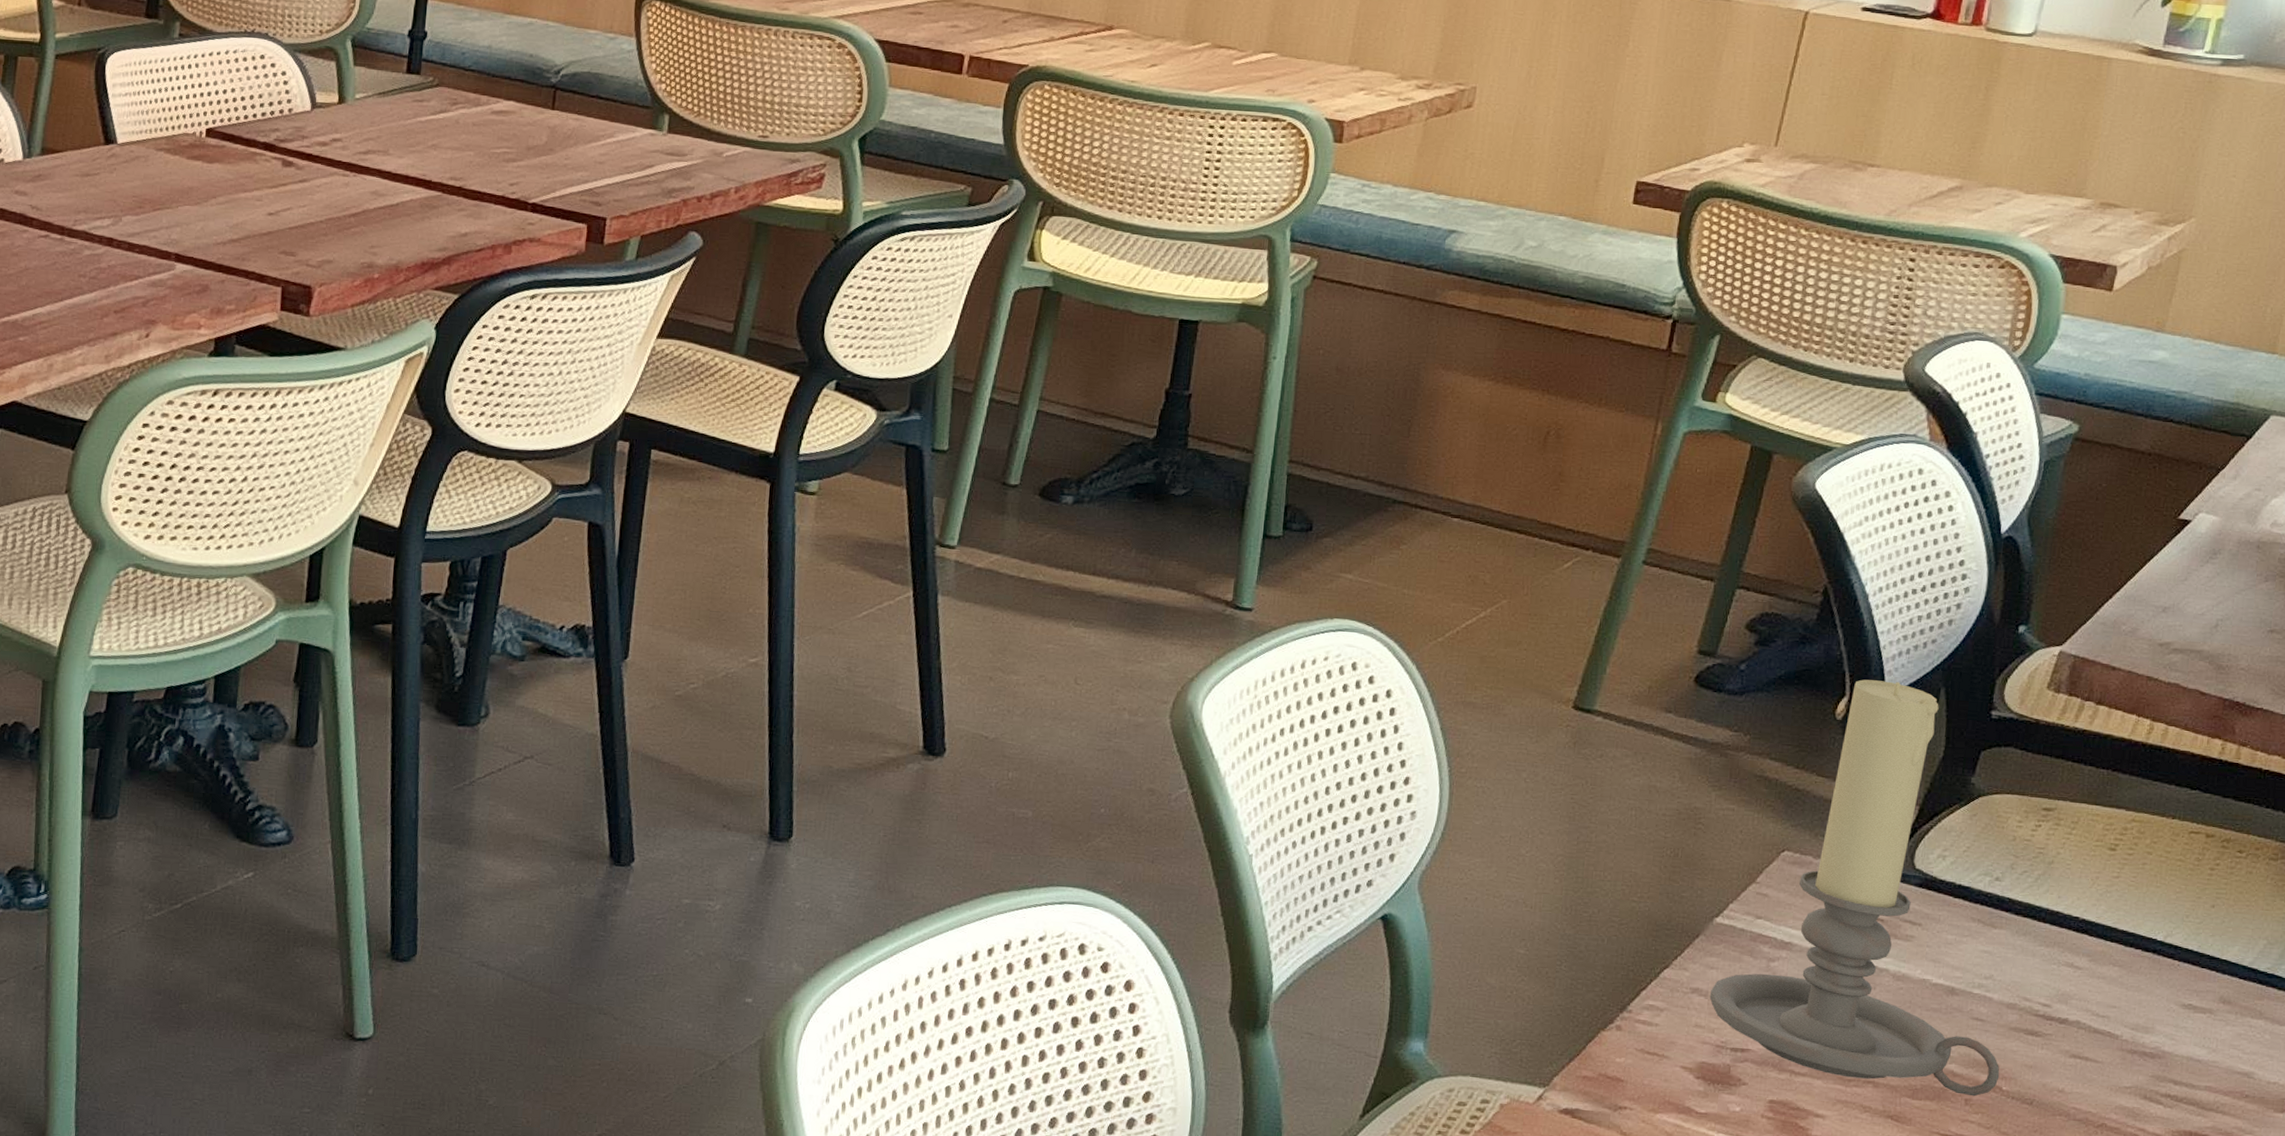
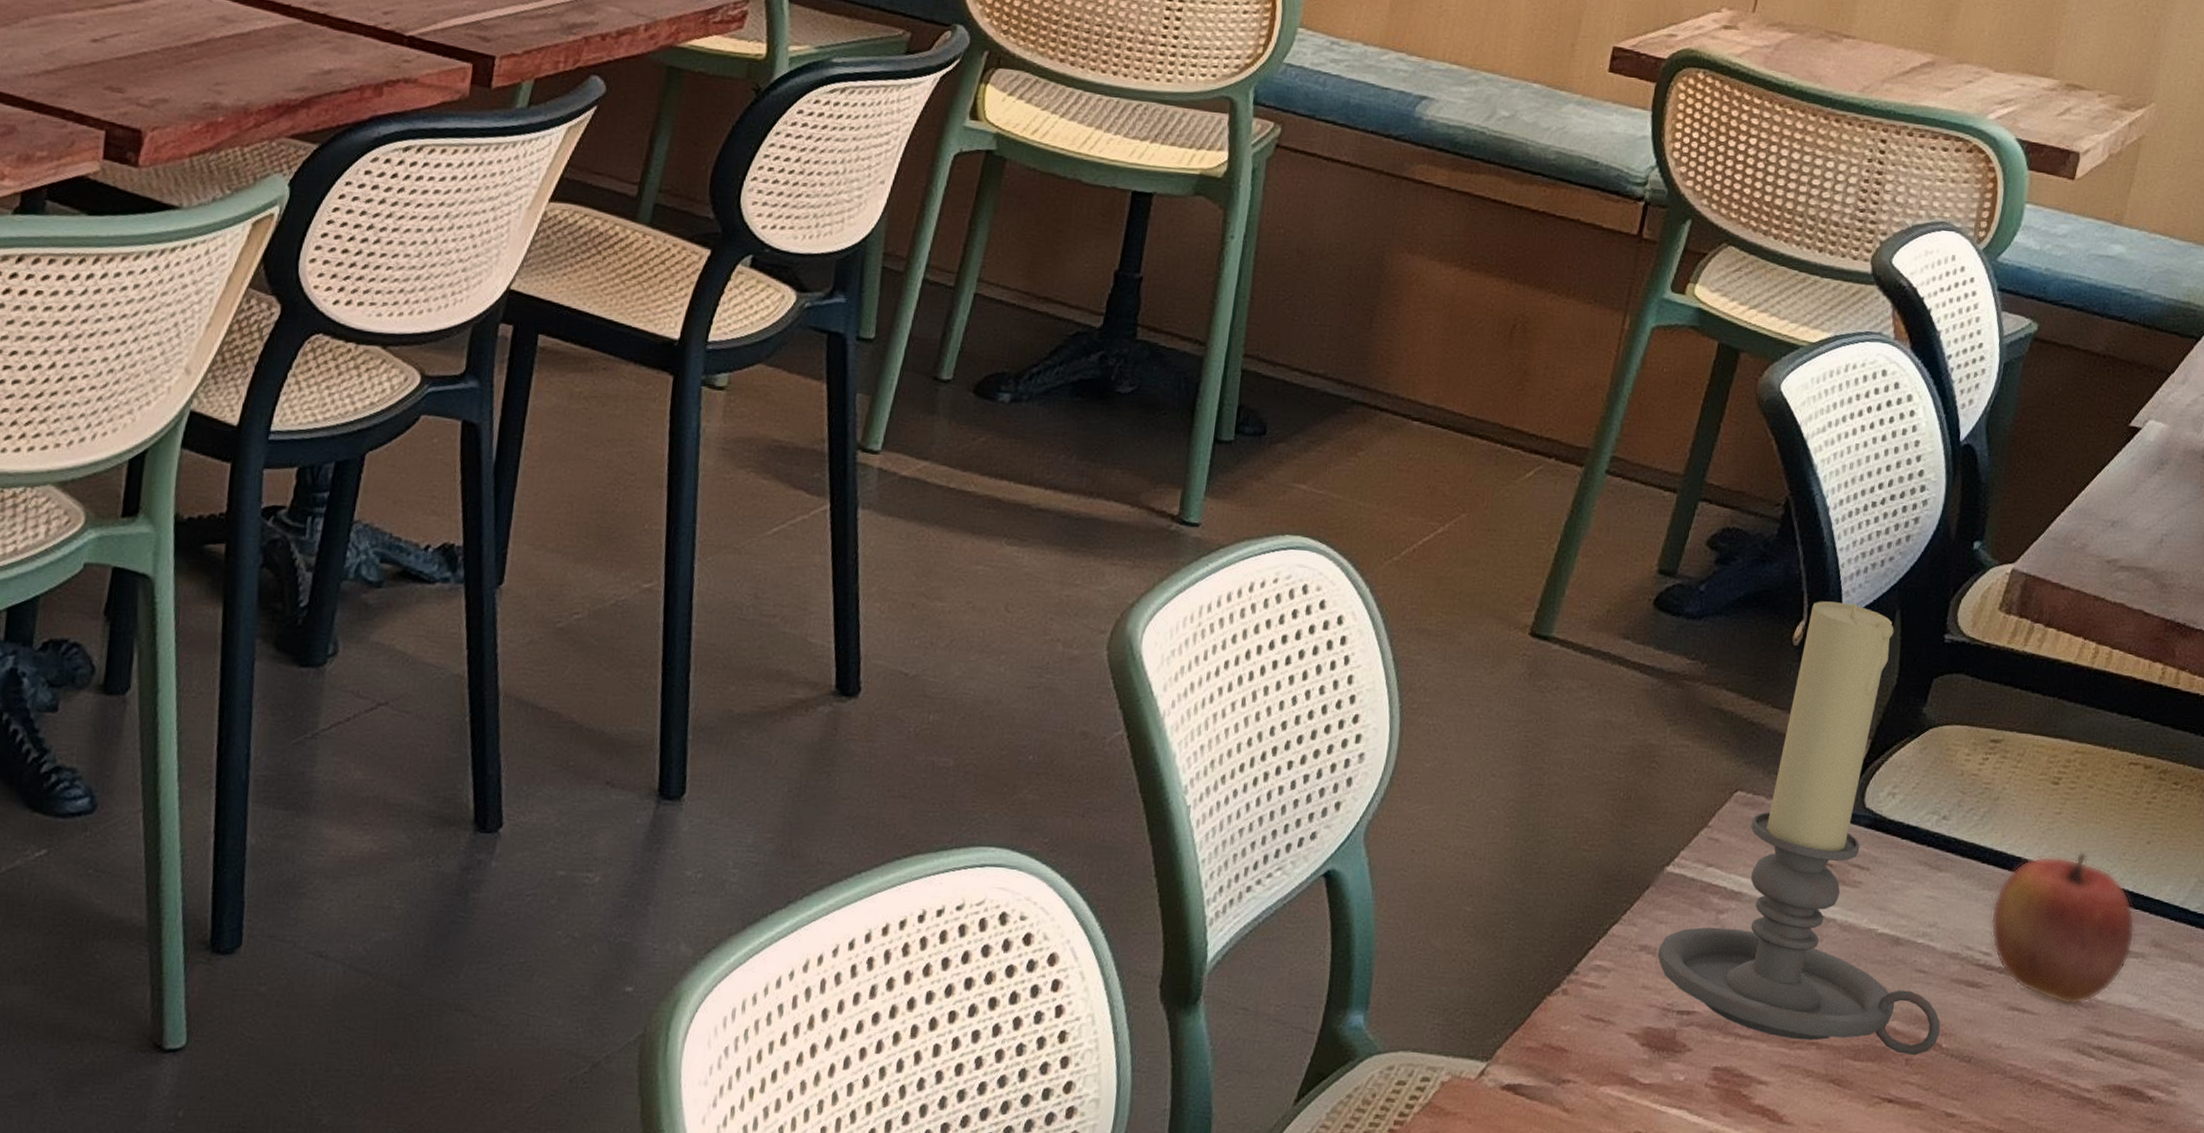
apple: none [2048,913,2202,1056] -> present [1990,852,2135,1006]

